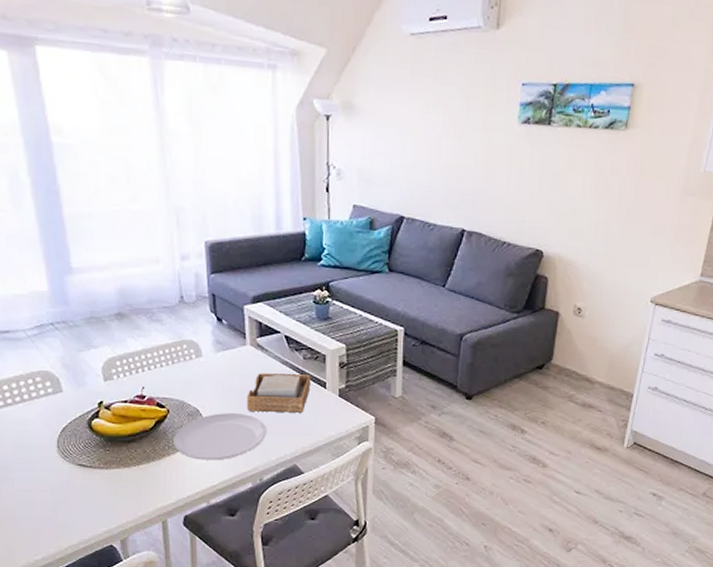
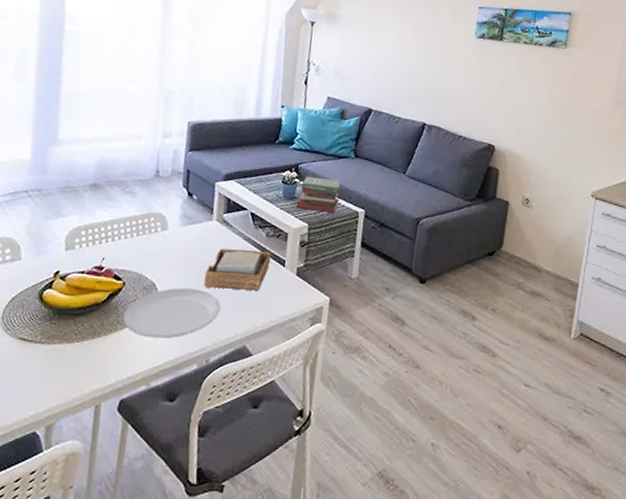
books: none [332,294,376,332] -> present [297,176,340,213]

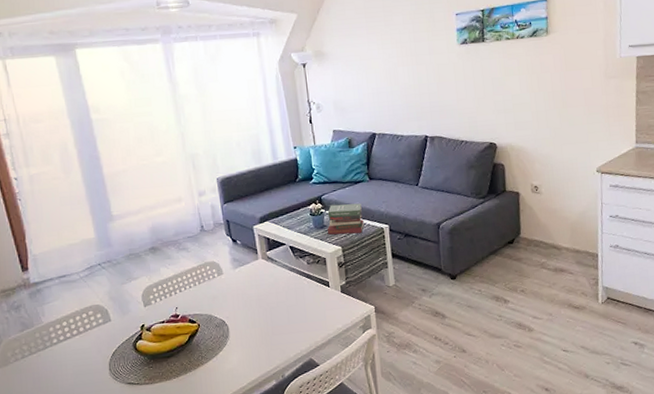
plate: present [123,288,221,339] -> none [205,319,284,365]
napkin holder: present [203,248,271,291] -> none [263,277,316,316]

